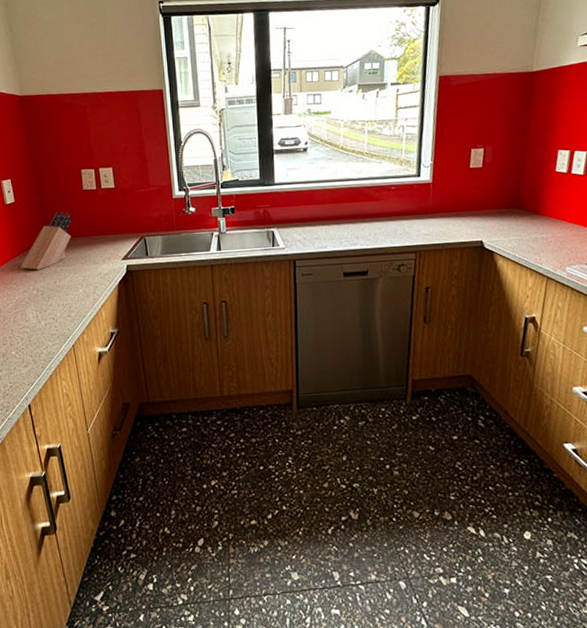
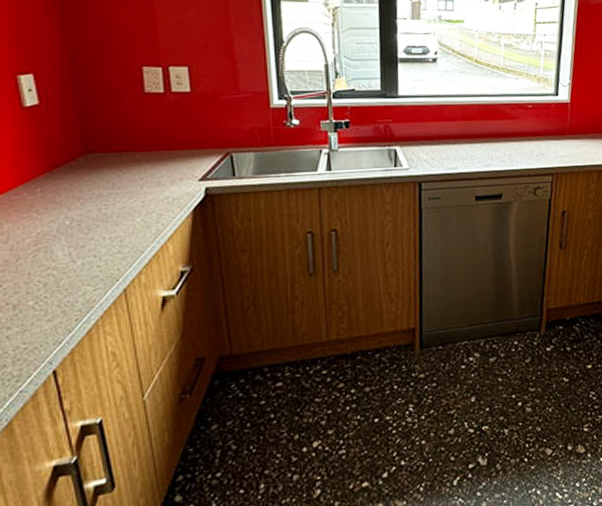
knife block: present [20,212,71,270] -> none [45,119,126,194]

